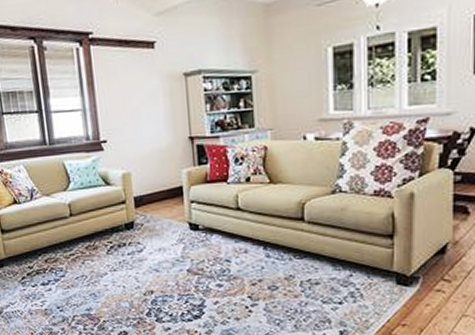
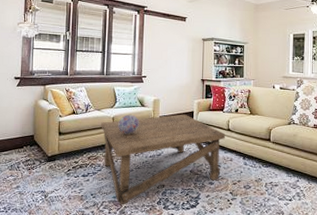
coffee table: none [54,190,235,319] -> present [101,114,226,205]
decorative sphere: none [77,198,107,226] -> present [118,114,139,135]

